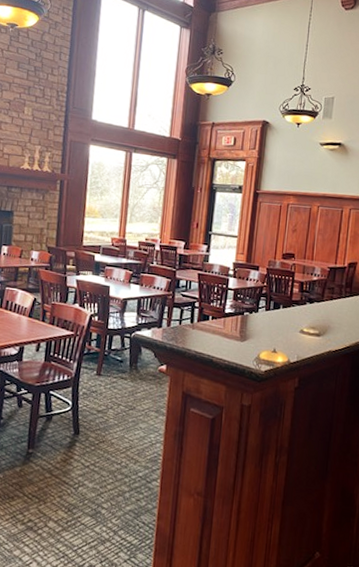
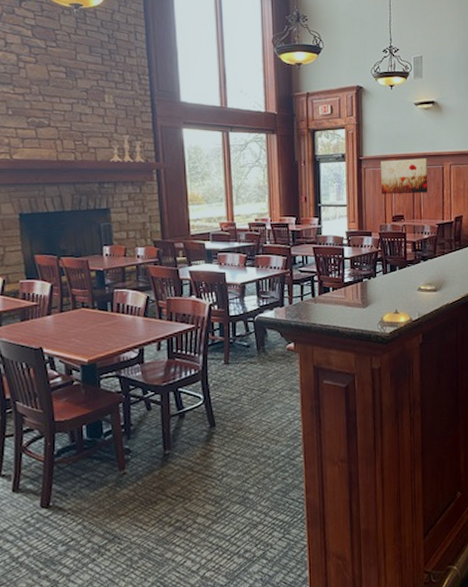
wall art: none [274,196,327,234] -> present [381,158,428,194]

